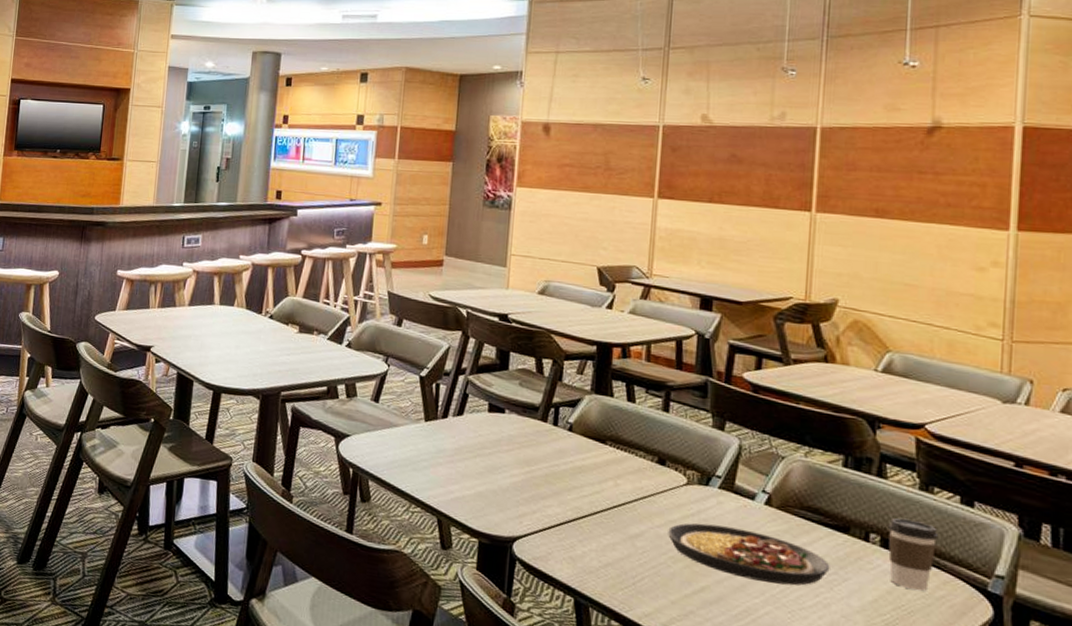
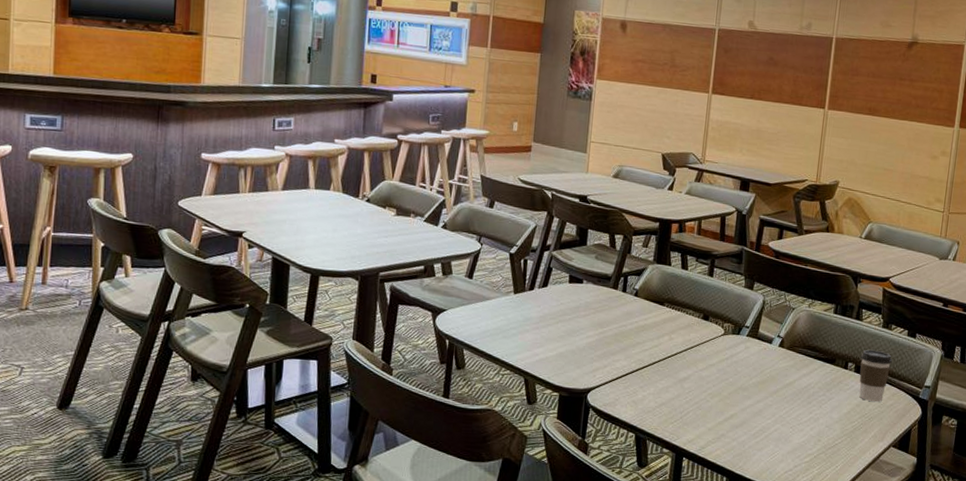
plate: present [668,523,830,586] -> none [708,365,821,407]

